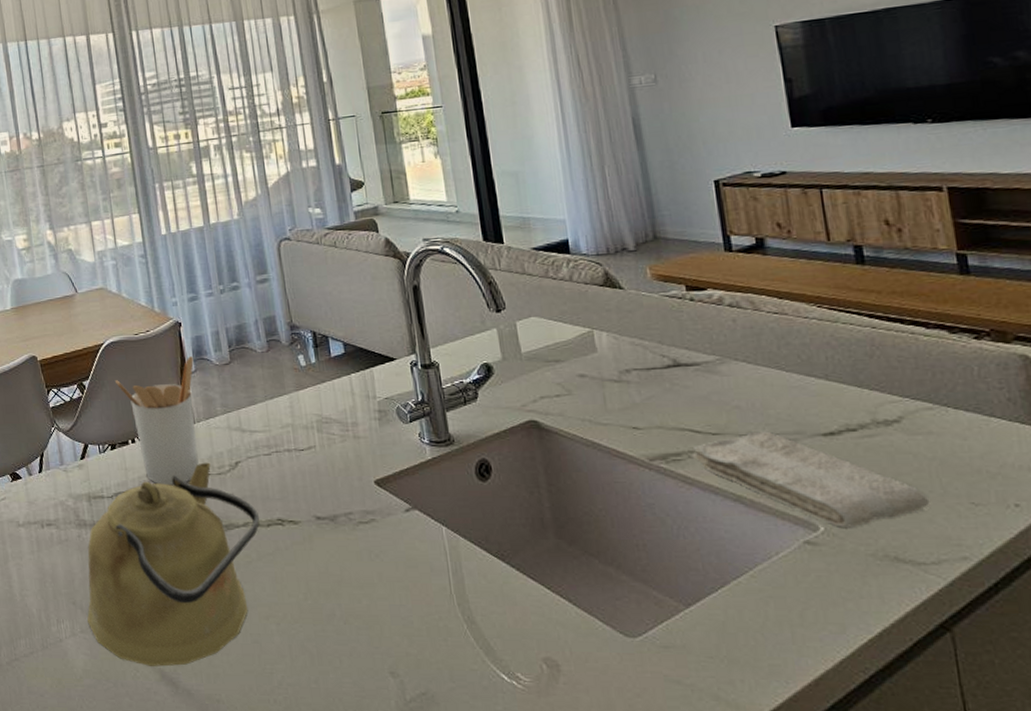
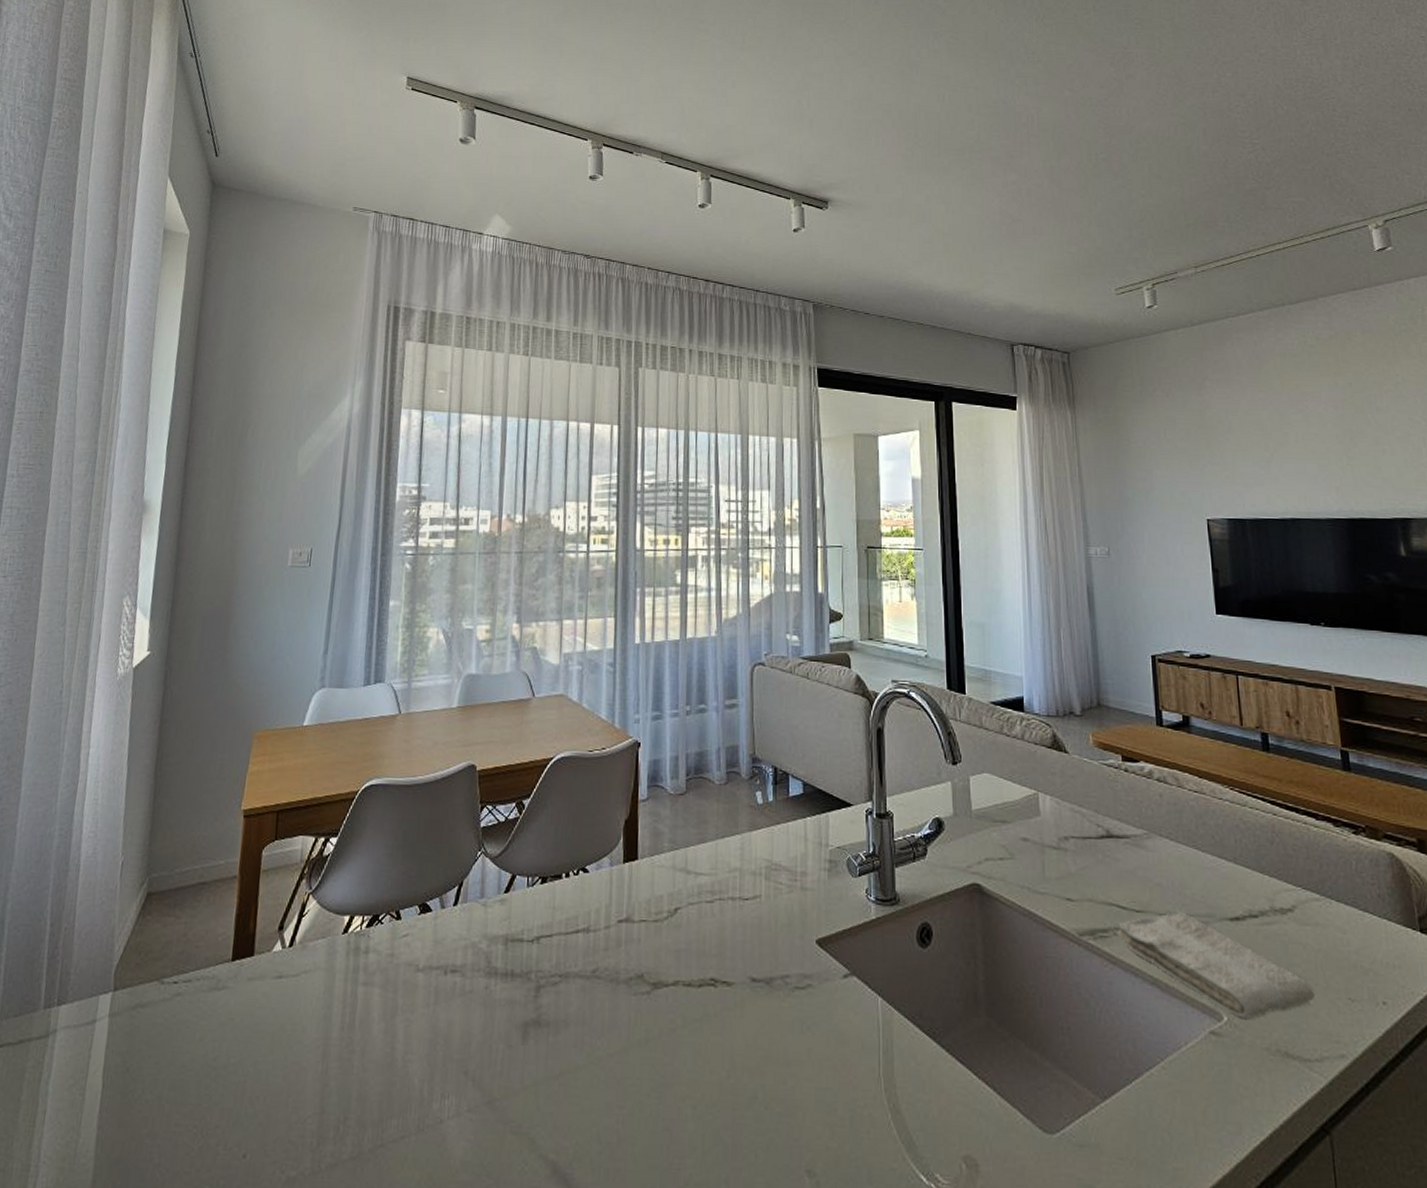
kettle: present [87,462,260,667] -> none [478,906,691,1159]
utensil holder: present [116,356,199,486] -> none [559,782,647,932]

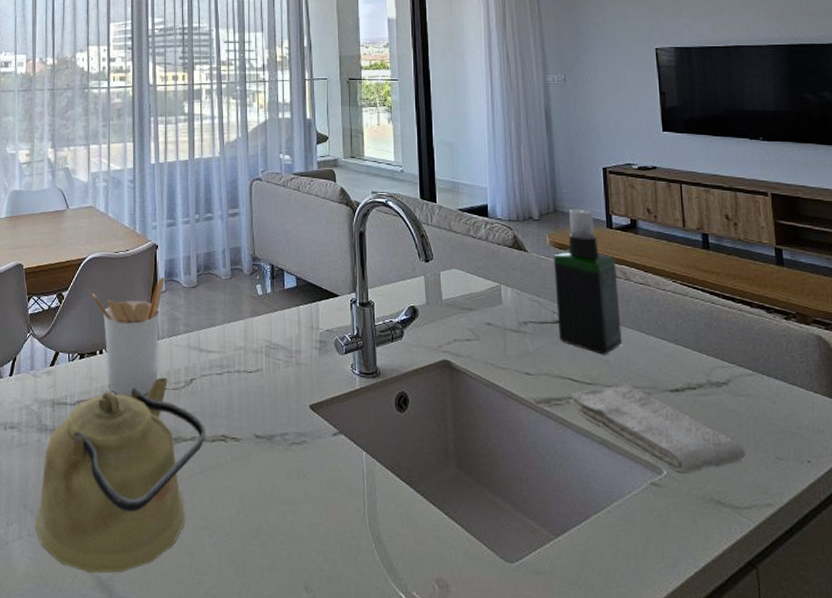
kettle: none [478,906,691,1159] -> present [35,377,205,573]
utensil holder: none [559,782,647,932] -> present [92,277,165,397]
spray bottle: none [1098,702,1175,877] -> present [554,208,622,355]

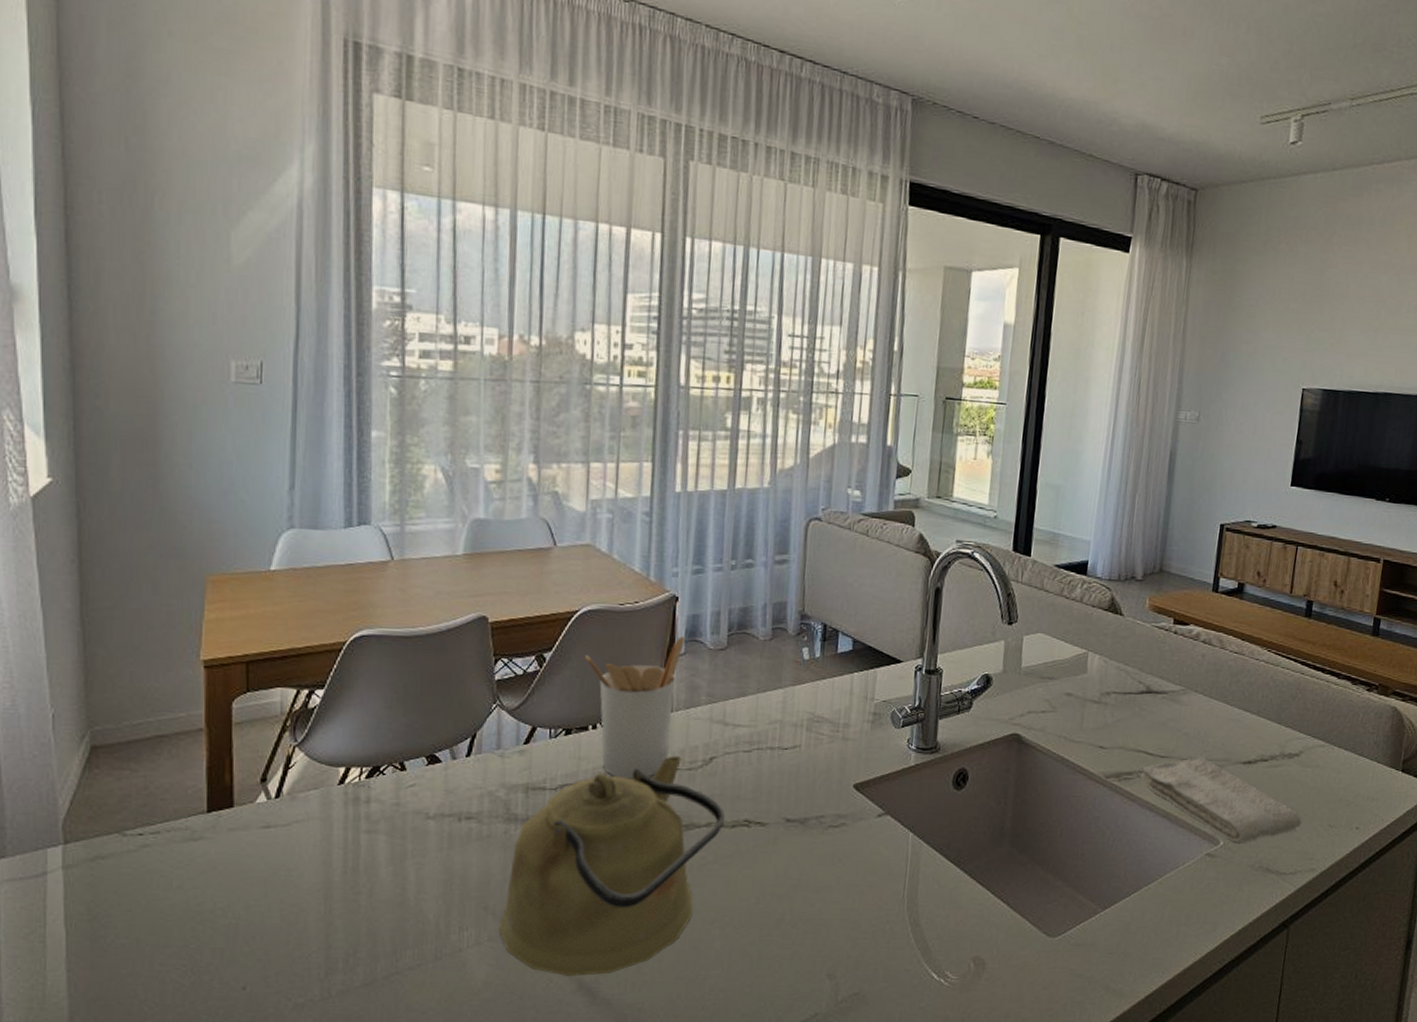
spray bottle: present [554,208,622,355] -> none [1141,568,1215,727]

